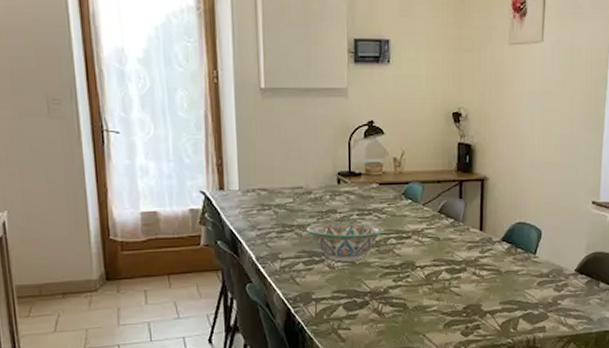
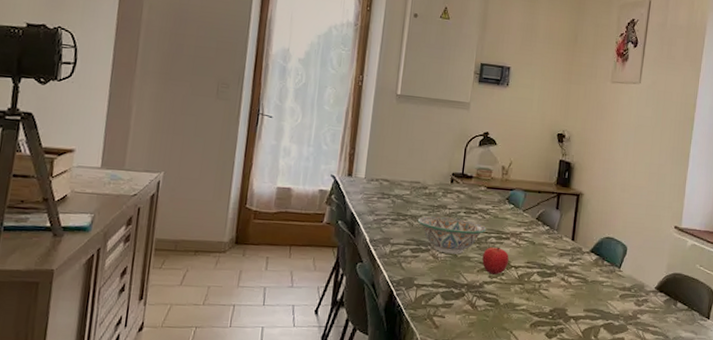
fruit: none [384,247,413,278] -> present [482,247,509,275]

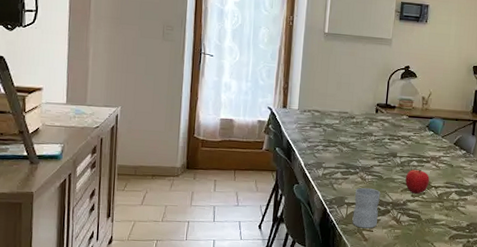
decorative bowl: present [417,216,487,255] -> none [346,143,409,176]
mug: none [421,267,455,314] -> present [352,188,381,229]

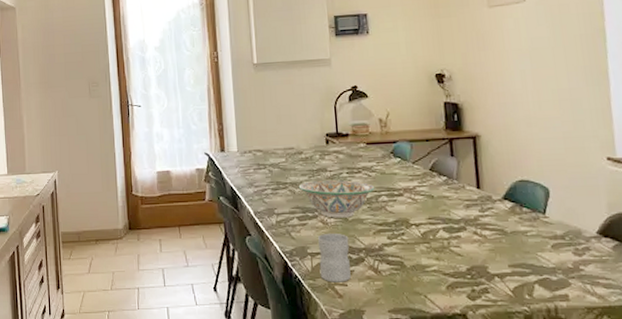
decorative bowl: none [346,143,409,176] -> present [298,180,375,218]
fruit: present [405,169,430,194] -> none [376,205,407,235]

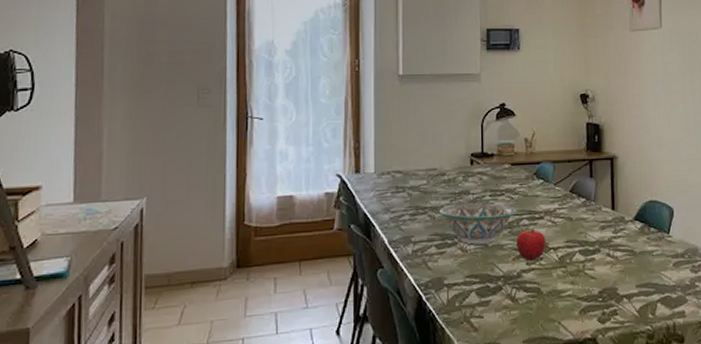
mug: present [318,234,351,282] -> none [455,261,488,315]
fruit: none [376,205,407,235] -> present [516,228,546,261]

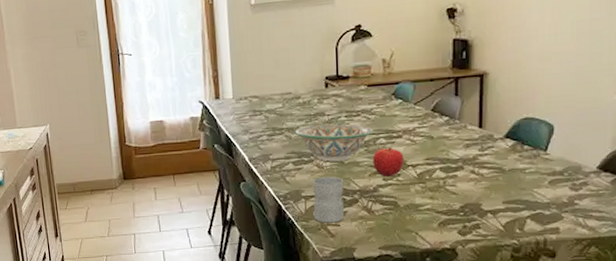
mug: none [455,261,488,315] -> present [313,177,344,223]

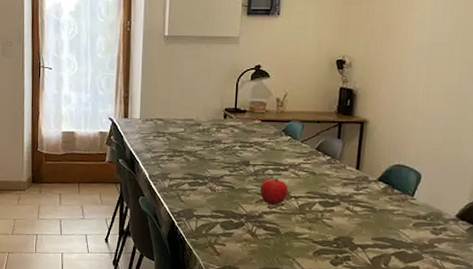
decorative bowl: present [295,124,373,162] -> none [193,151,263,187]
mug: present [313,177,344,223] -> none [202,199,233,243]

